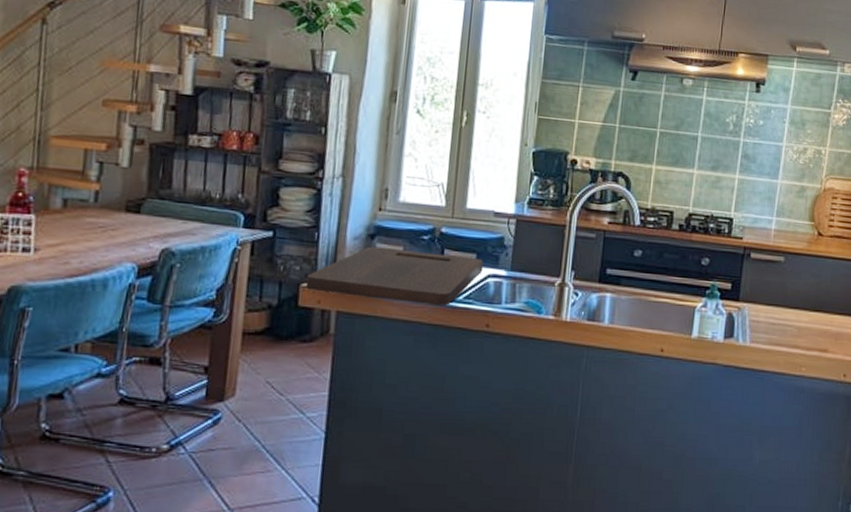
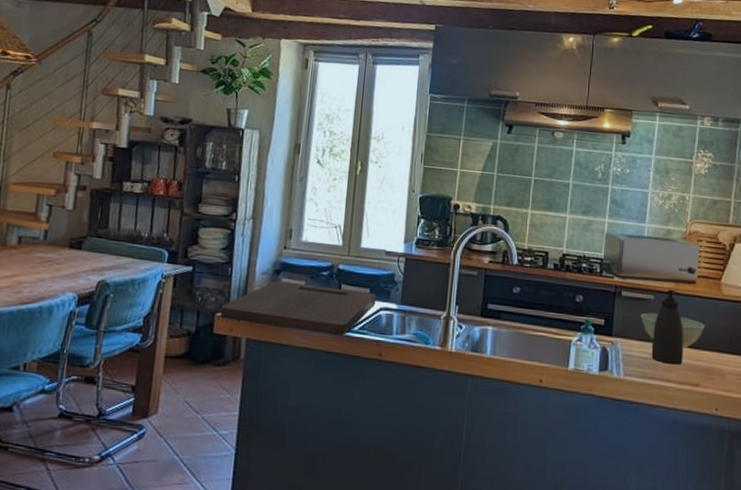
toaster: none [730,189,835,246] -> present [602,232,700,285]
bowl: none [769,275,837,314] -> present [640,312,705,350]
soap dispenser: none [779,250,814,330] -> present [651,289,683,365]

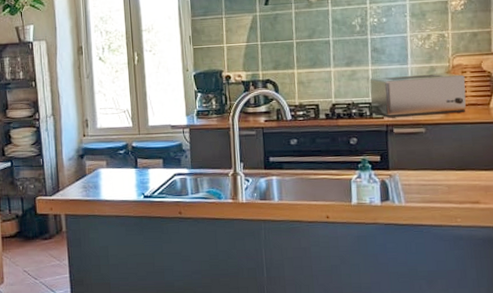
cutting board: present [220,280,377,336] -> none [39,162,170,203]
bowl: present [640,312,705,350] -> none [414,144,479,173]
soap dispenser: present [651,289,683,365] -> none [428,120,461,187]

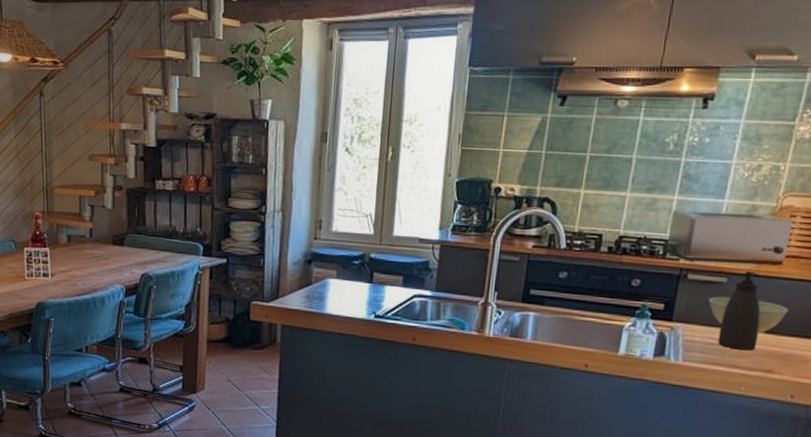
bowl: none [414,144,479,173] -> present [708,296,789,335]
soap dispenser: none [428,120,461,187] -> present [717,271,761,351]

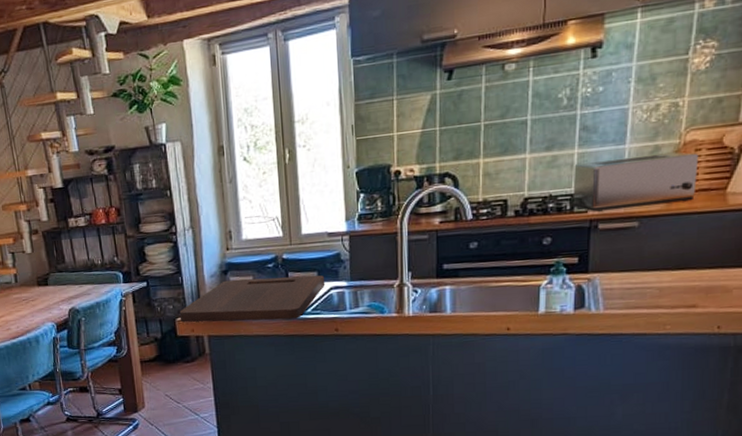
cutting board: none [255,270,410,322] -> present [179,275,326,322]
bowl: present [708,296,789,335] -> none [622,238,705,273]
soap dispenser: present [717,271,761,351] -> none [637,211,677,291]

